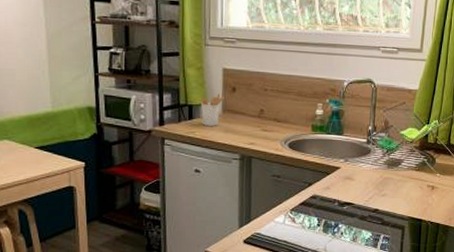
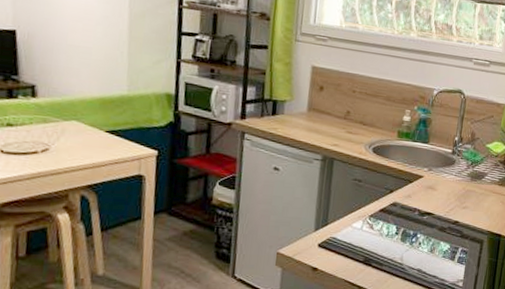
utensil holder: present [200,93,224,126] -> none [286,91,311,124]

